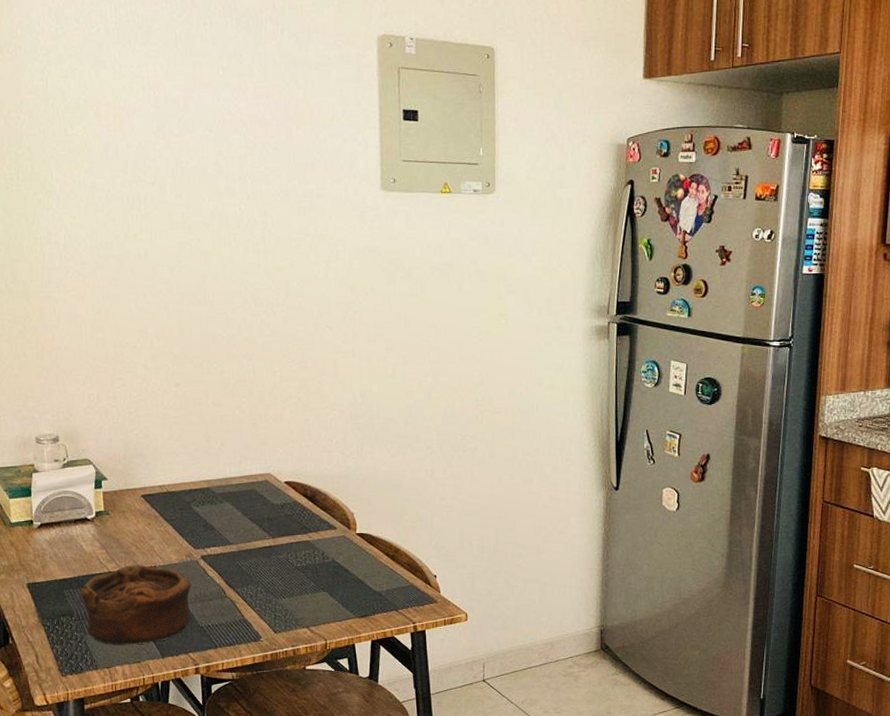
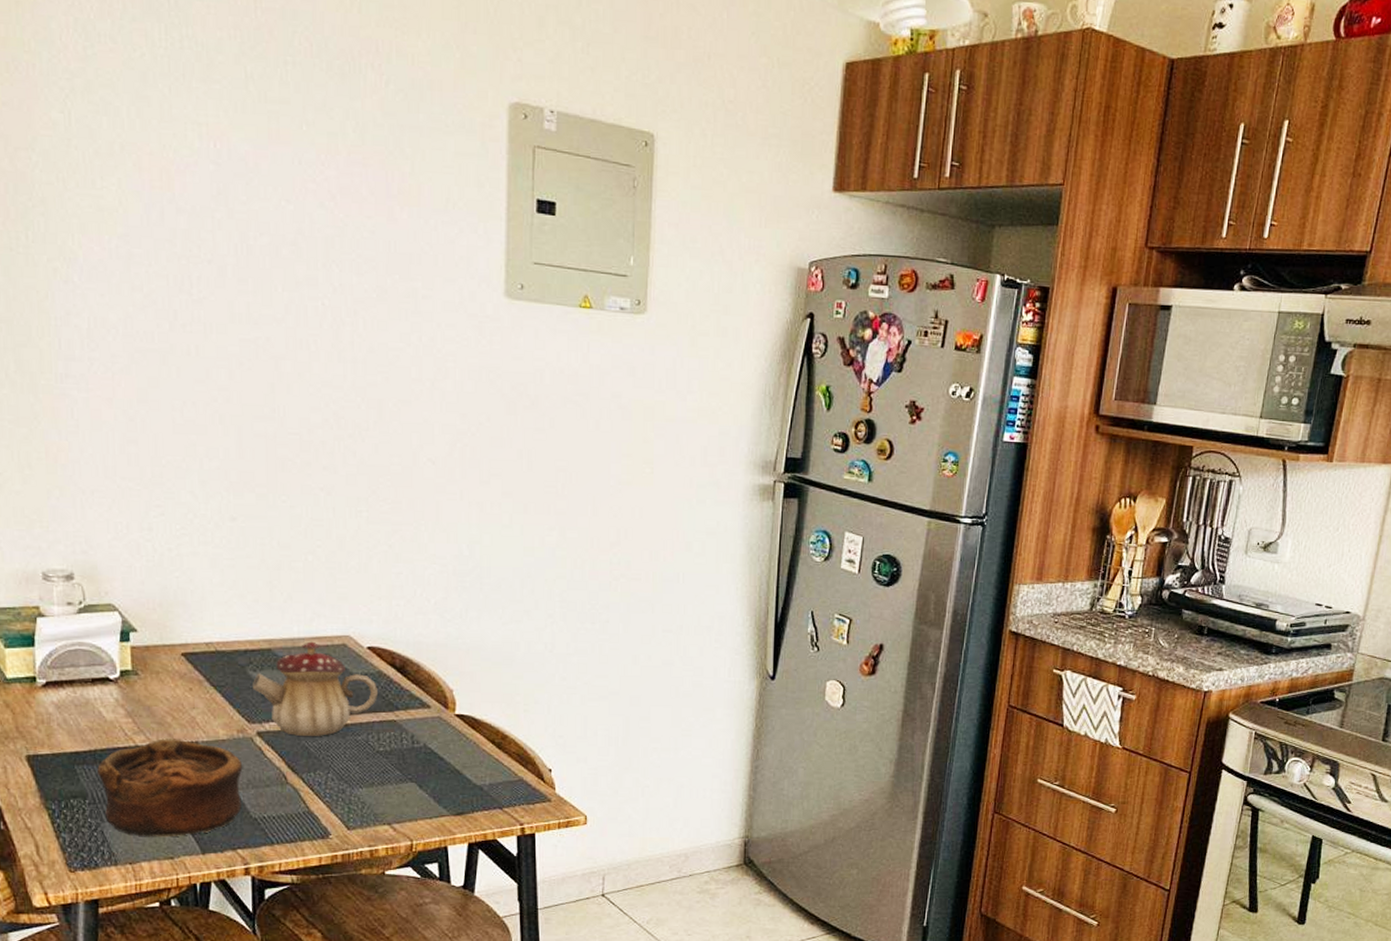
teapot: none [196,480,295,557] -> present [253,641,379,736]

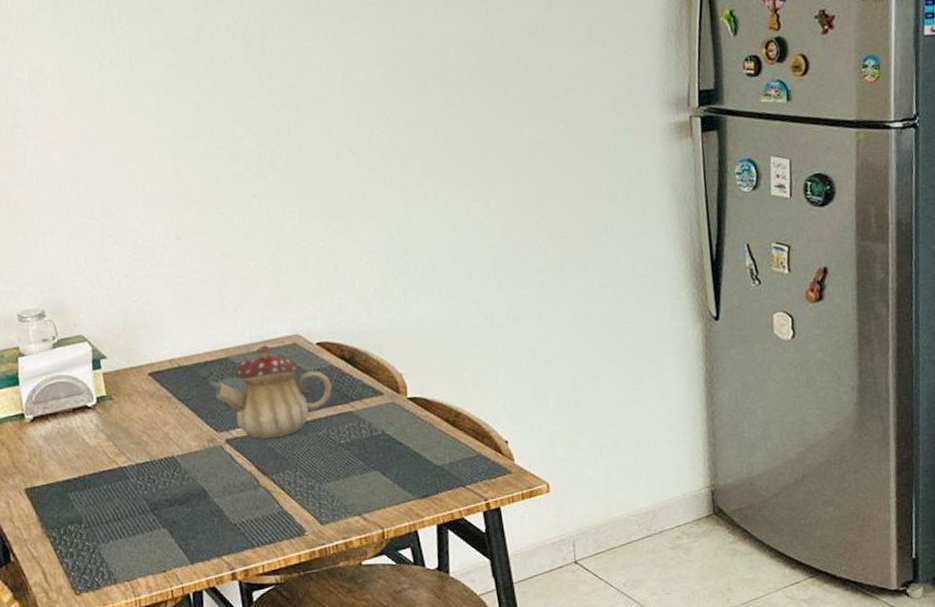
bowl: present [97,738,243,837] -> none [87,456,221,554]

